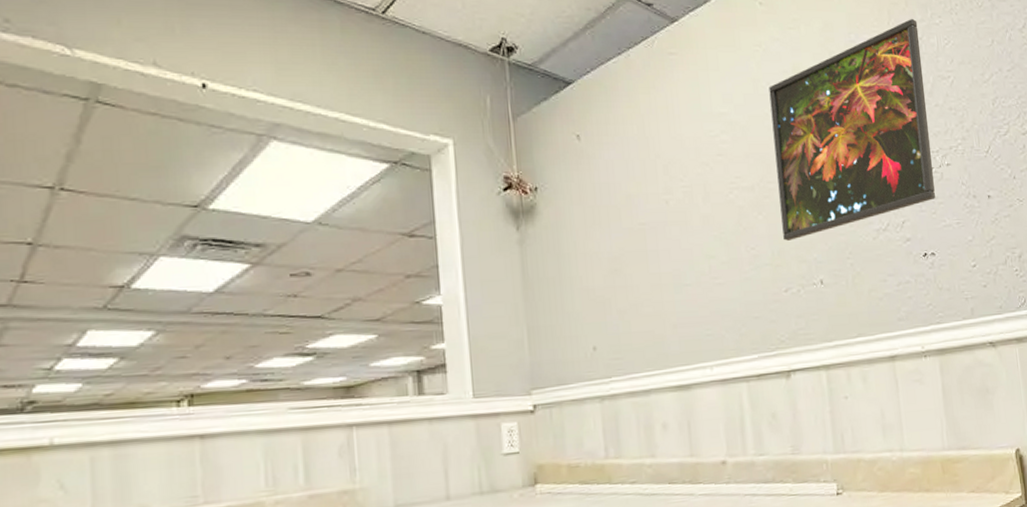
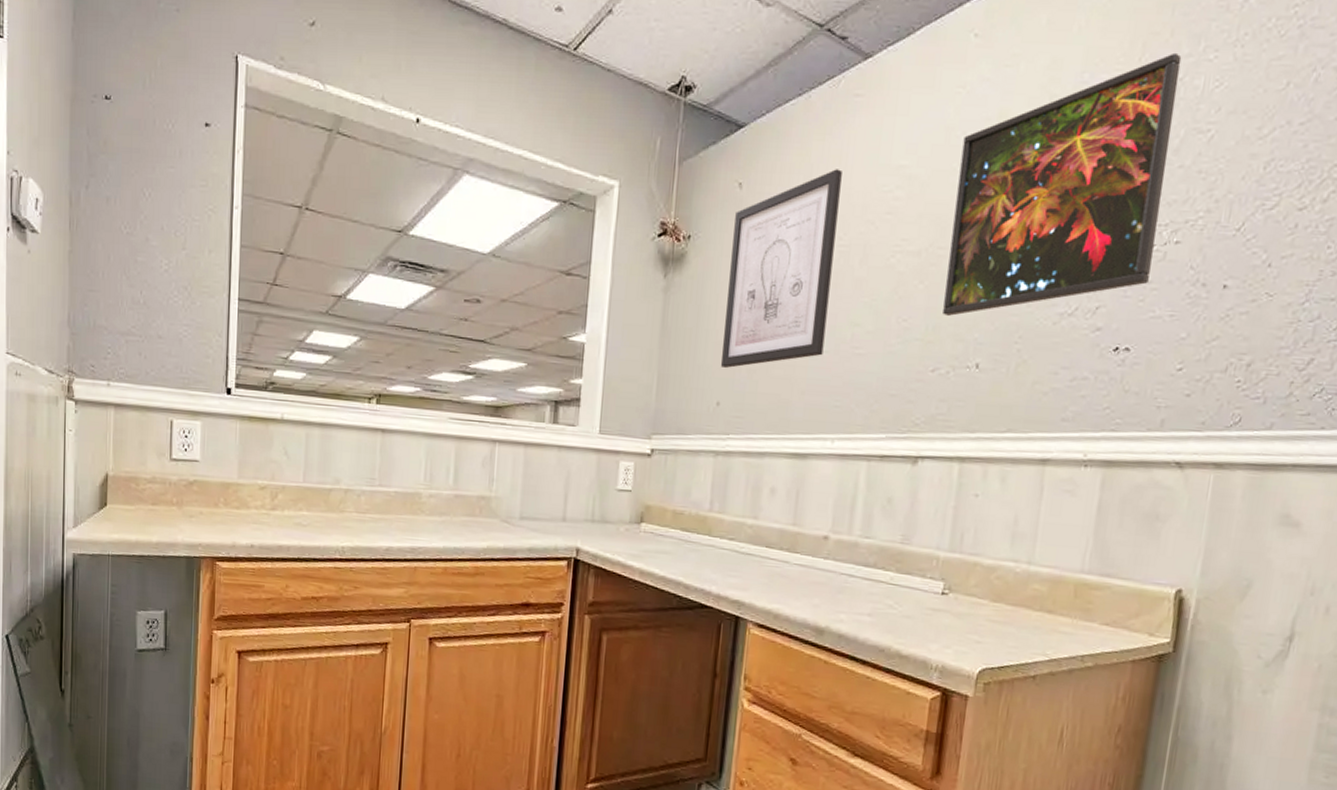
wall art: none [578,118,686,312] -> present [721,169,842,368]

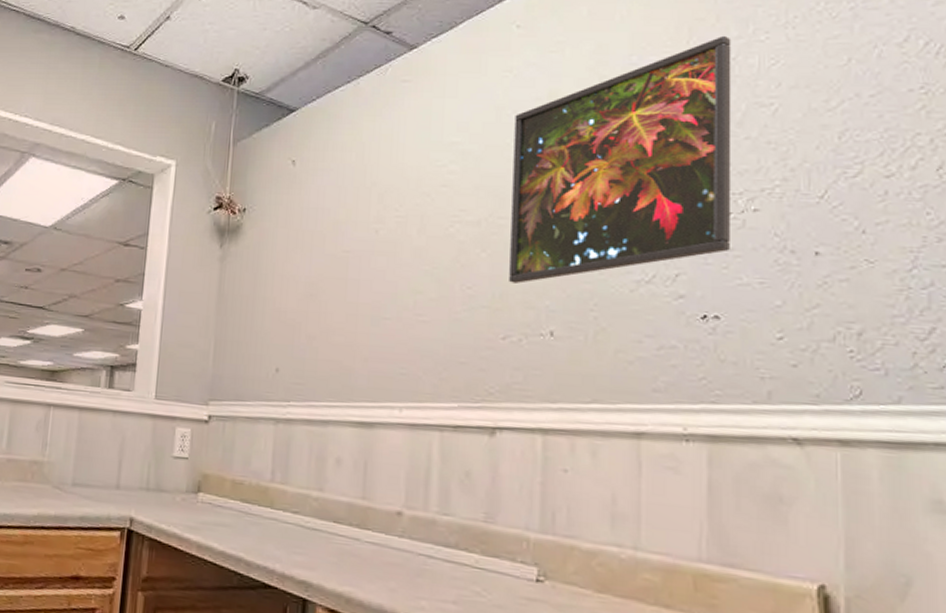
wall art: present [721,169,842,368] -> none [280,146,394,334]

